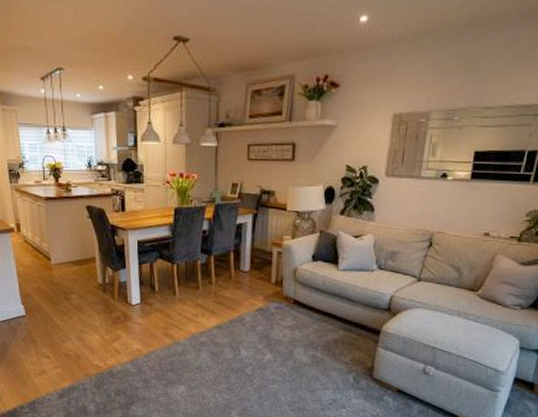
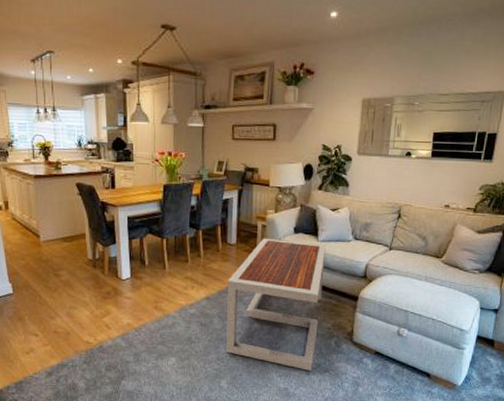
coffee table: none [237,265,347,406] -> present [226,238,326,371]

